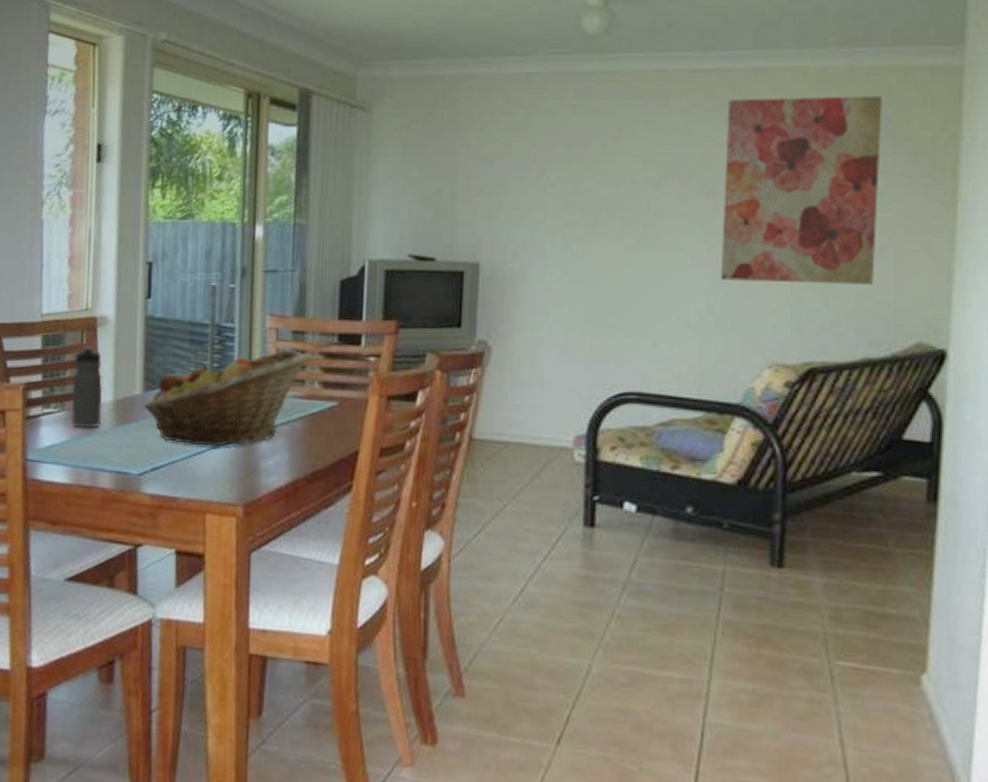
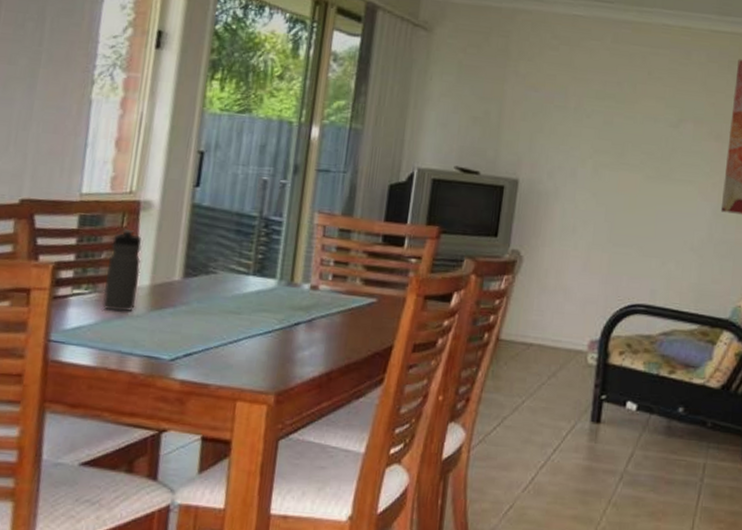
fruit basket: present [144,348,310,448] -> none [182,245,354,337]

